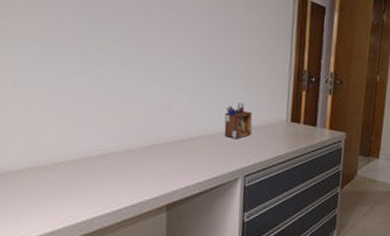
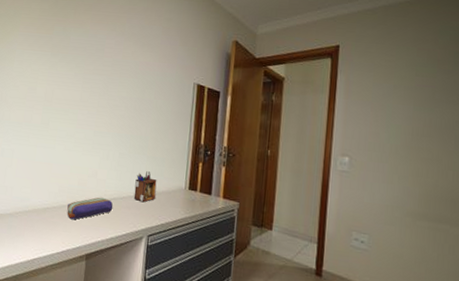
pencil case: none [133,136,198,167] -> present [67,197,113,220]

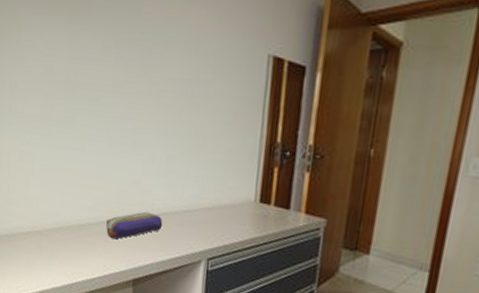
desk organizer: present [133,171,157,203] -> none [188,179,218,219]

